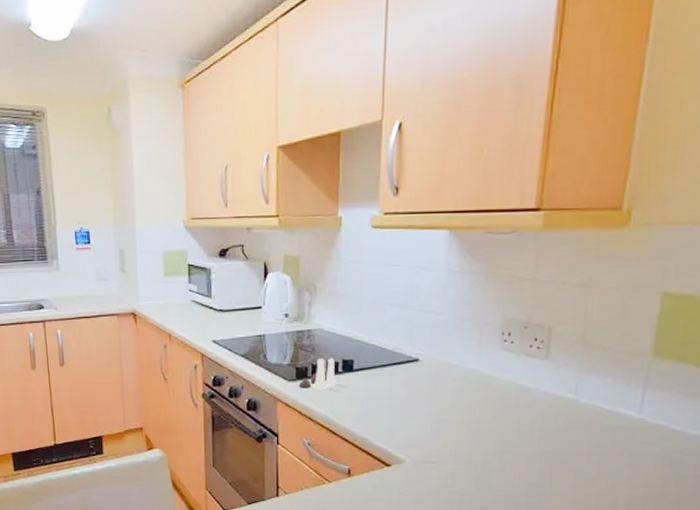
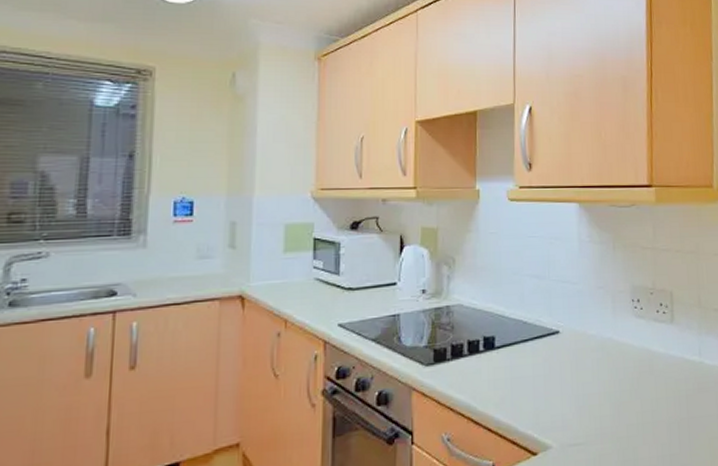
salt and pepper shaker set: present [298,357,336,390] -> none [436,335,477,373]

